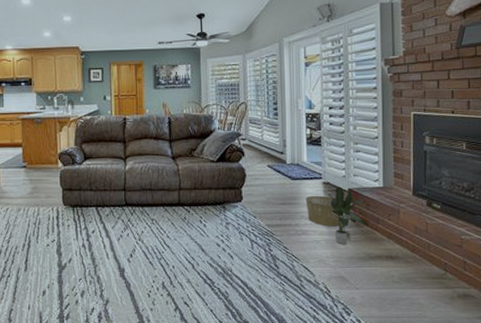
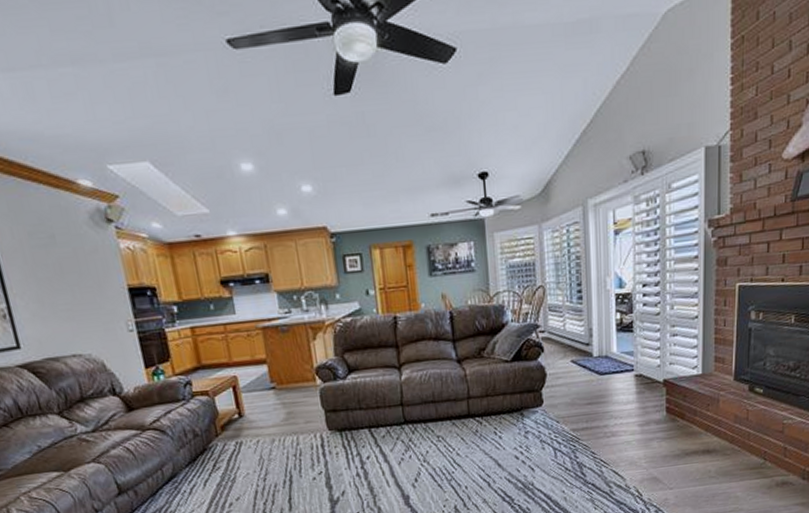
basket: present [305,195,342,227] -> none [615,390,656,425]
potted plant: present [323,186,369,245] -> none [635,378,686,444]

